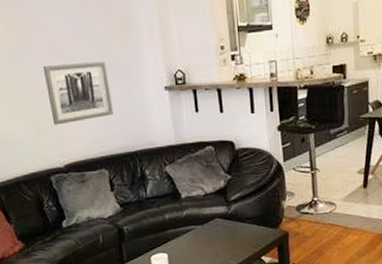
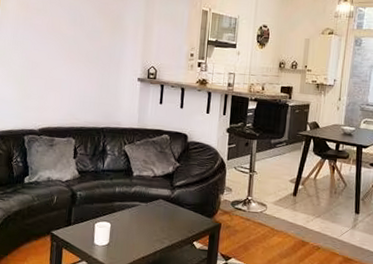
wall art: present [42,61,114,125] -> none [38,44,94,94]

